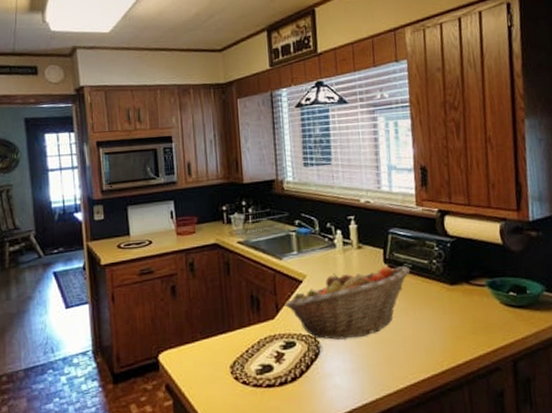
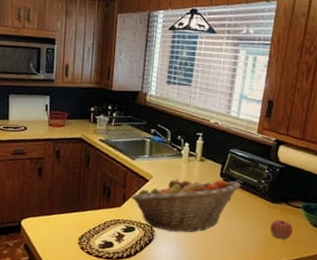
apple: none [455,304,483,329] -> present [270,220,293,240]

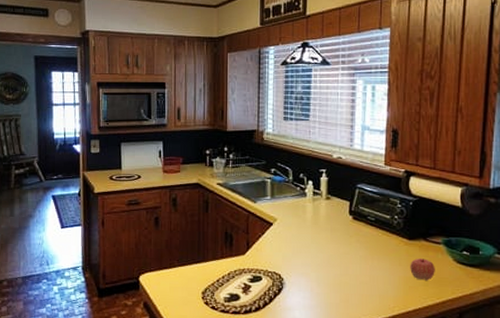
fruit basket: present [131,177,241,232] -> none [255,218,373,279]

